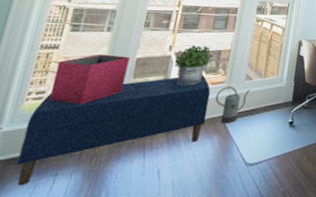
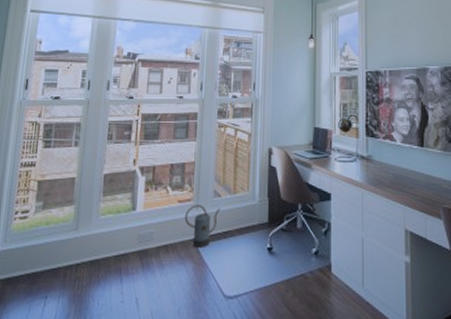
bench: present [17,75,211,186] -> none [13,192,179,307]
storage bin: present [48,54,130,104] -> none [32,170,98,224]
potted plant: present [174,45,214,86] -> none [140,158,178,204]

